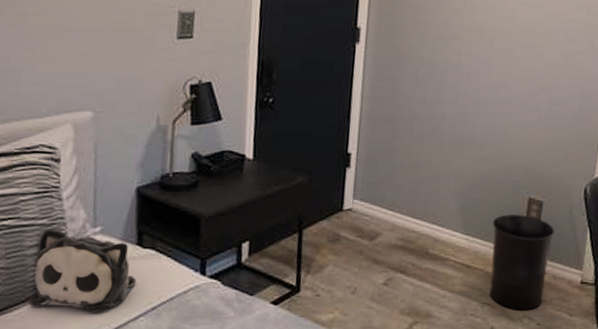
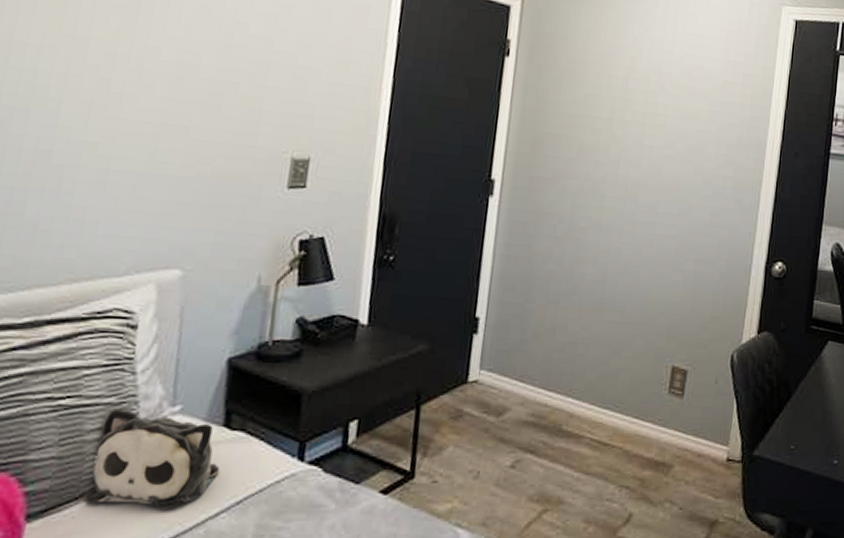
waste bin: present [489,214,554,311] -> none [628,385,699,494]

